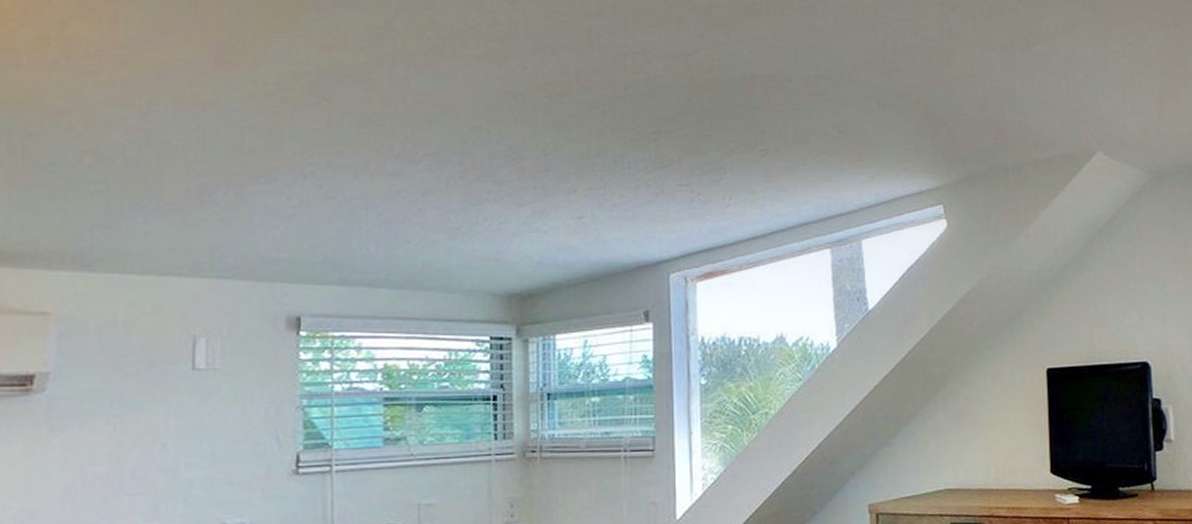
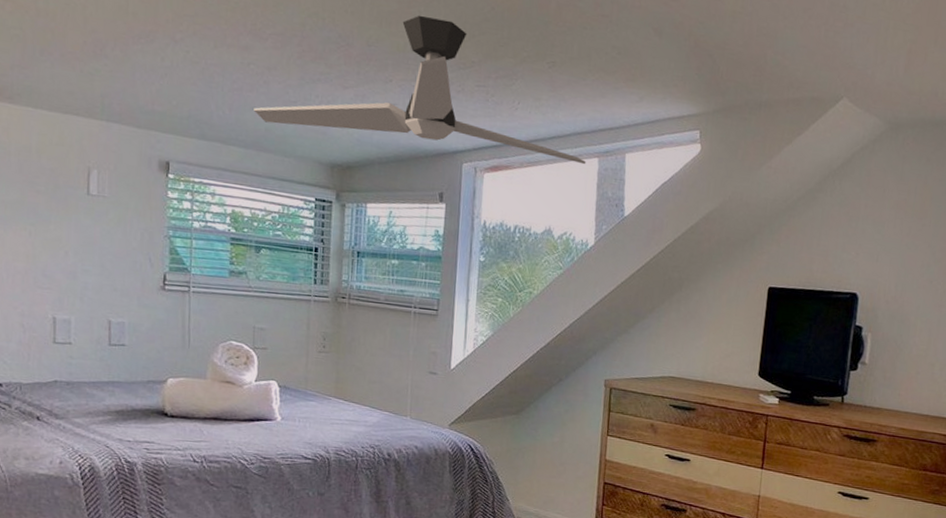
ceiling fan: none [407,115,817,258] -> present [254,15,587,165]

